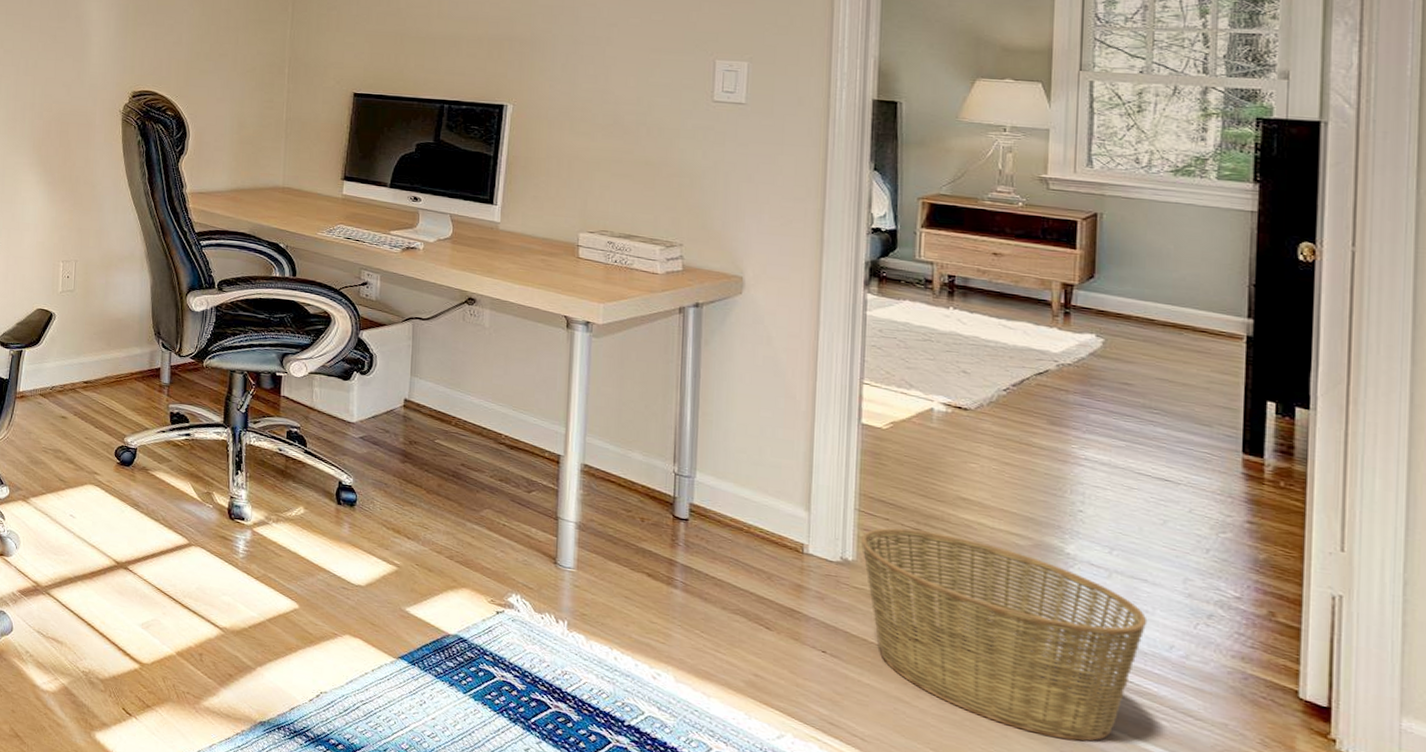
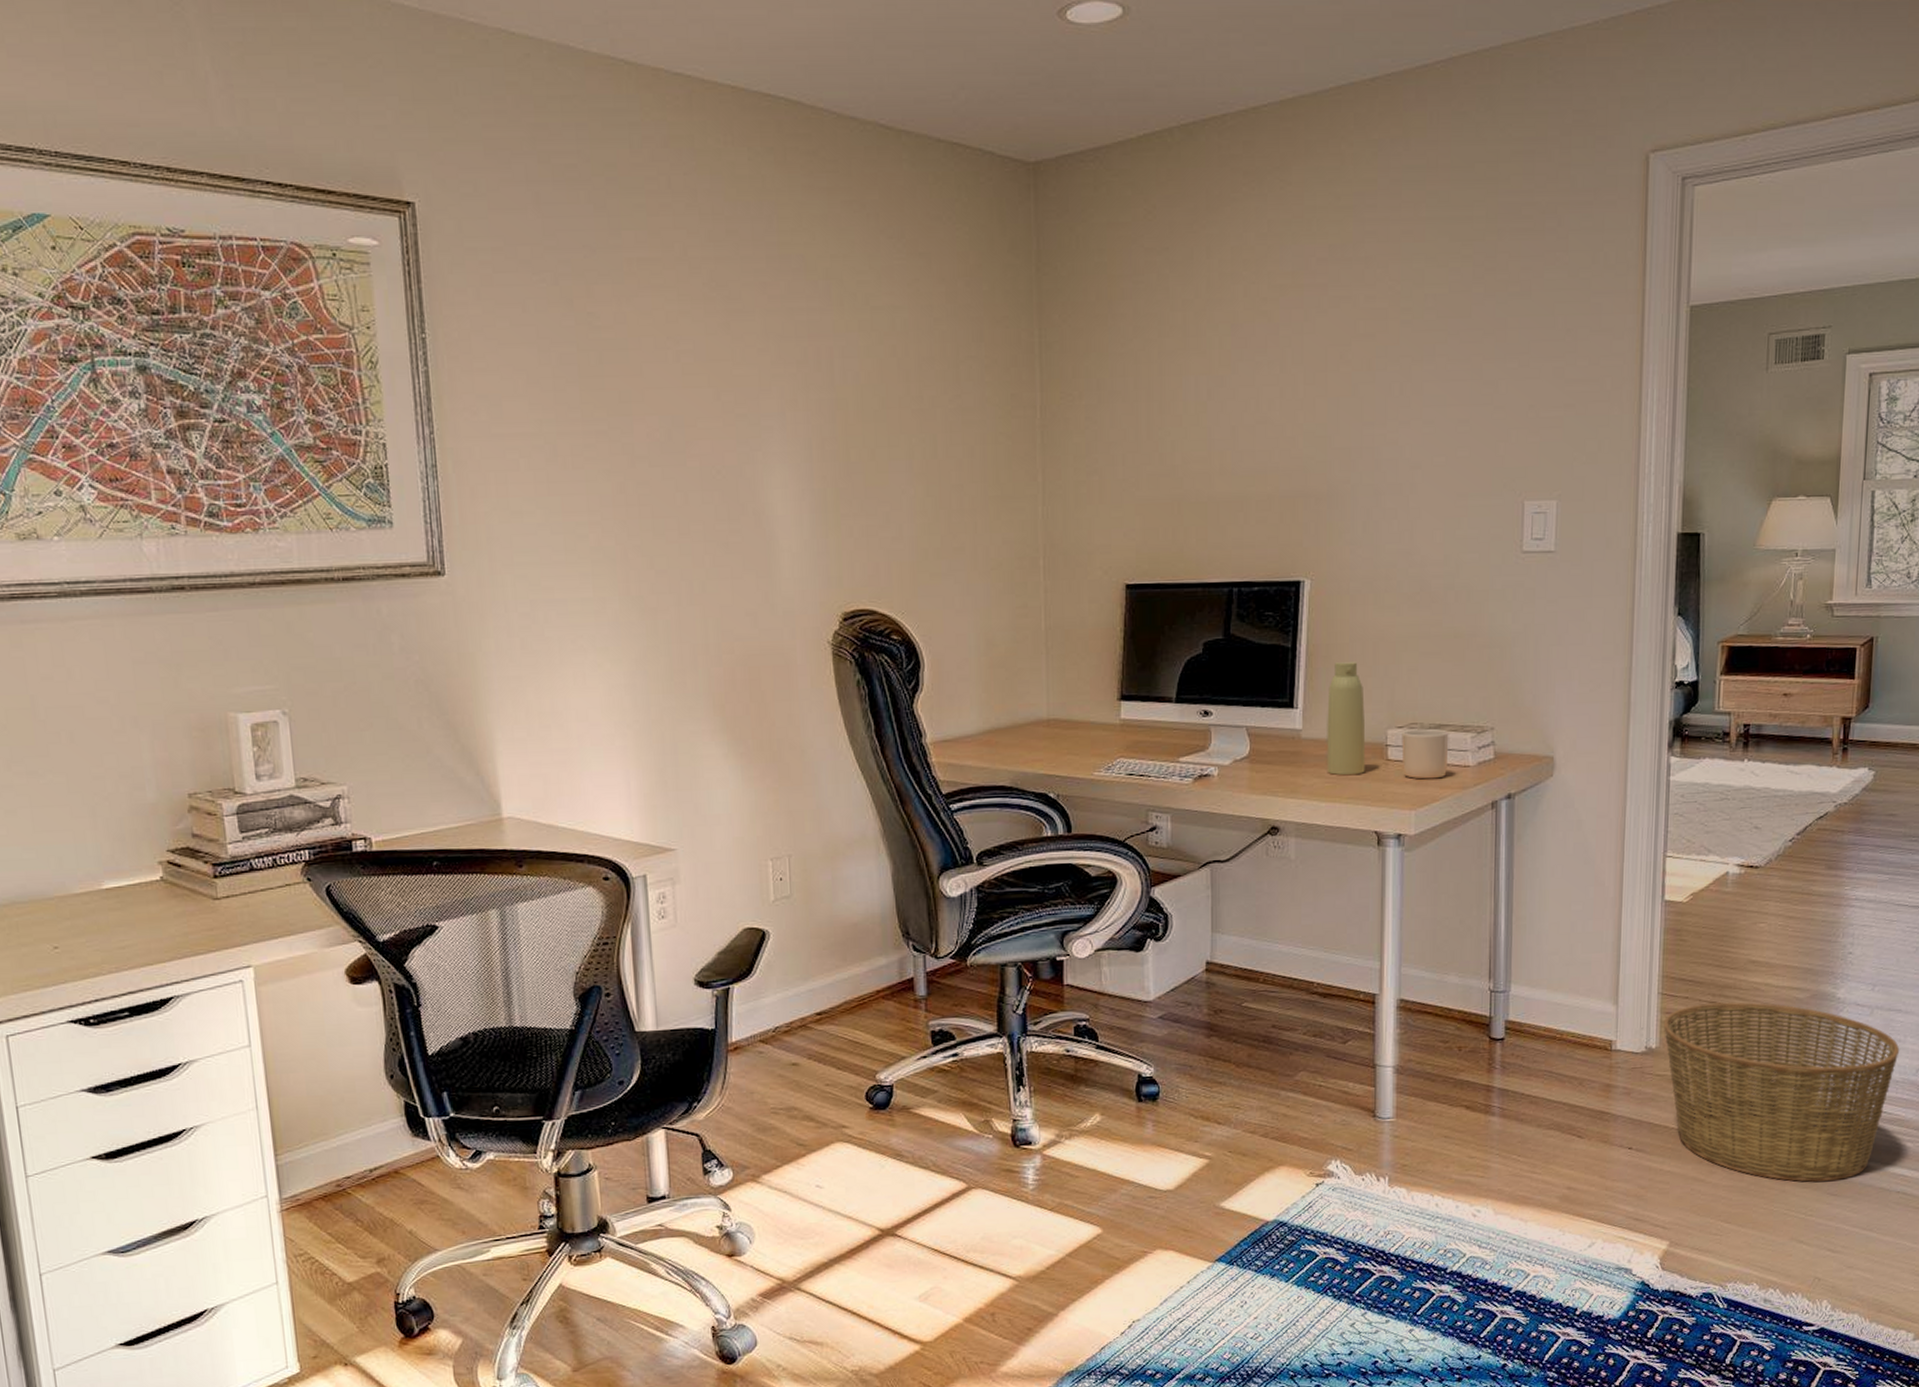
water bottle: none [521,172,559,267] -> present [1326,662,1366,776]
mug: none [592,235,638,280] -> present [1401,728,1449,780]

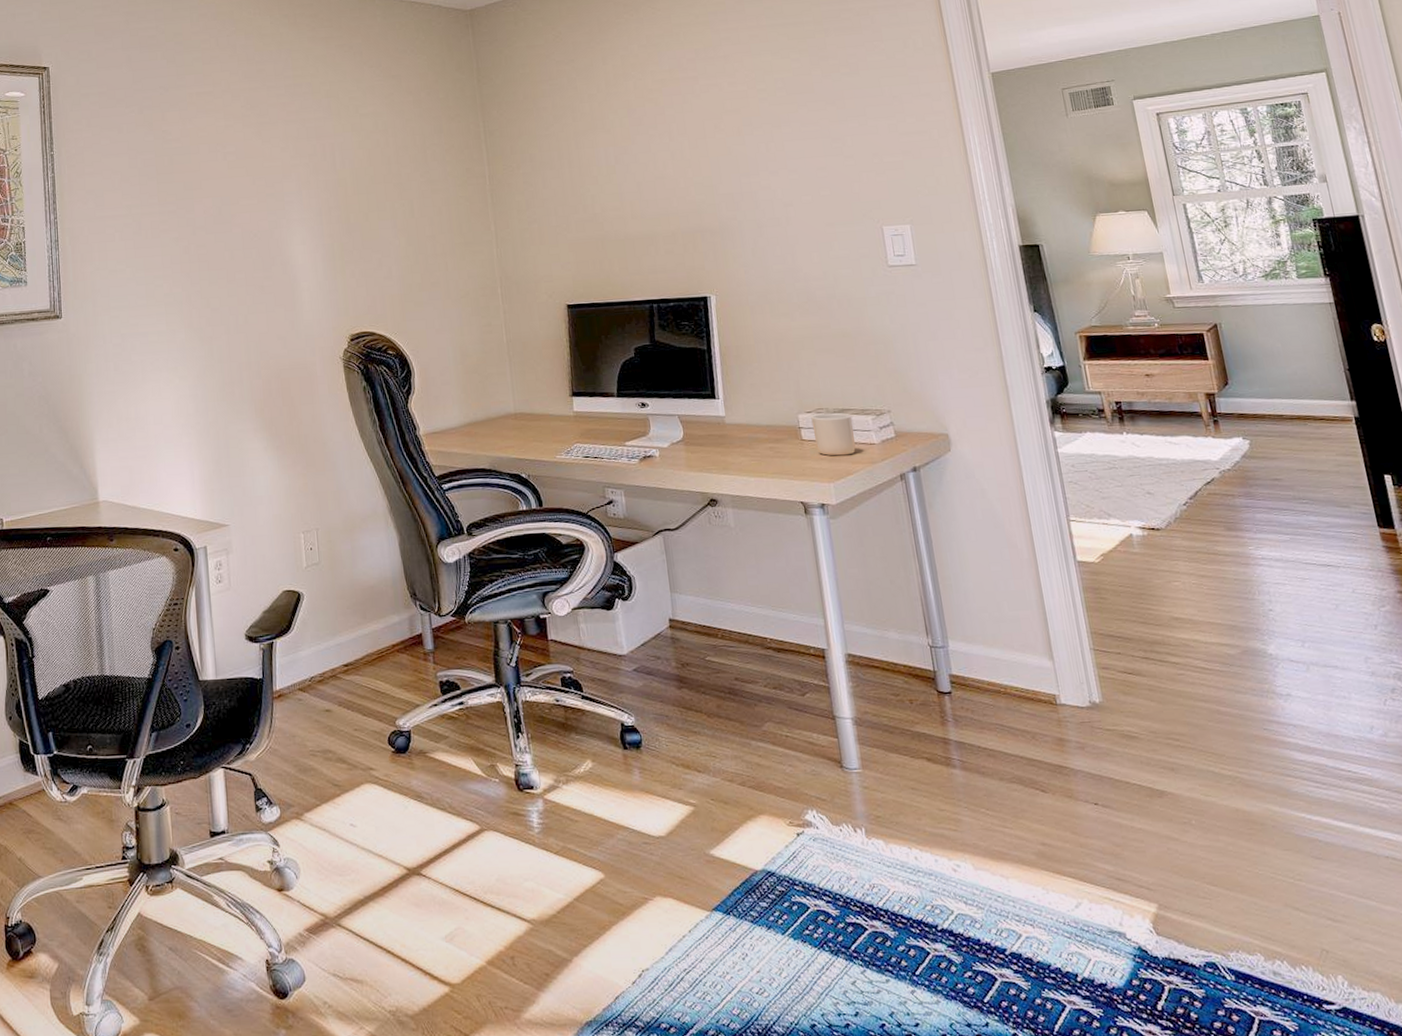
water bottle: present [1326,662,1366,776] -> none [743,359,785,454]
basket: present [1663,1002,1900,1182] -> none [1101,657,1348,844]

